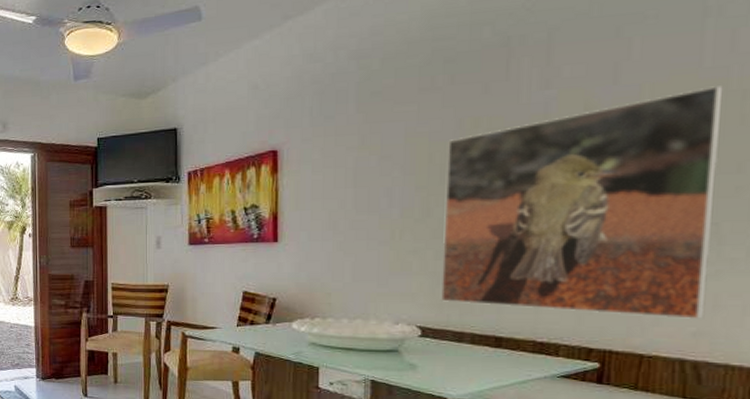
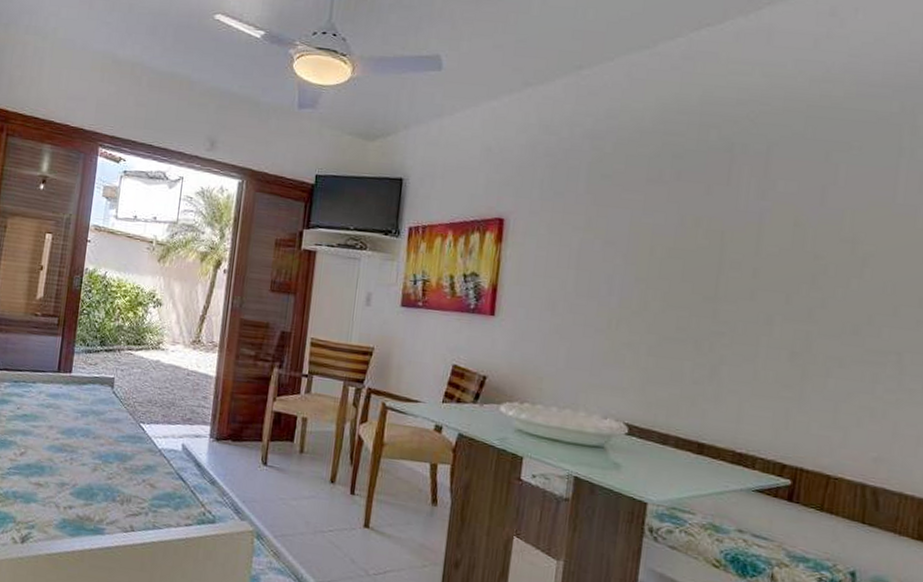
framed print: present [441,84,723,320] -> none [650,221,911,446]

